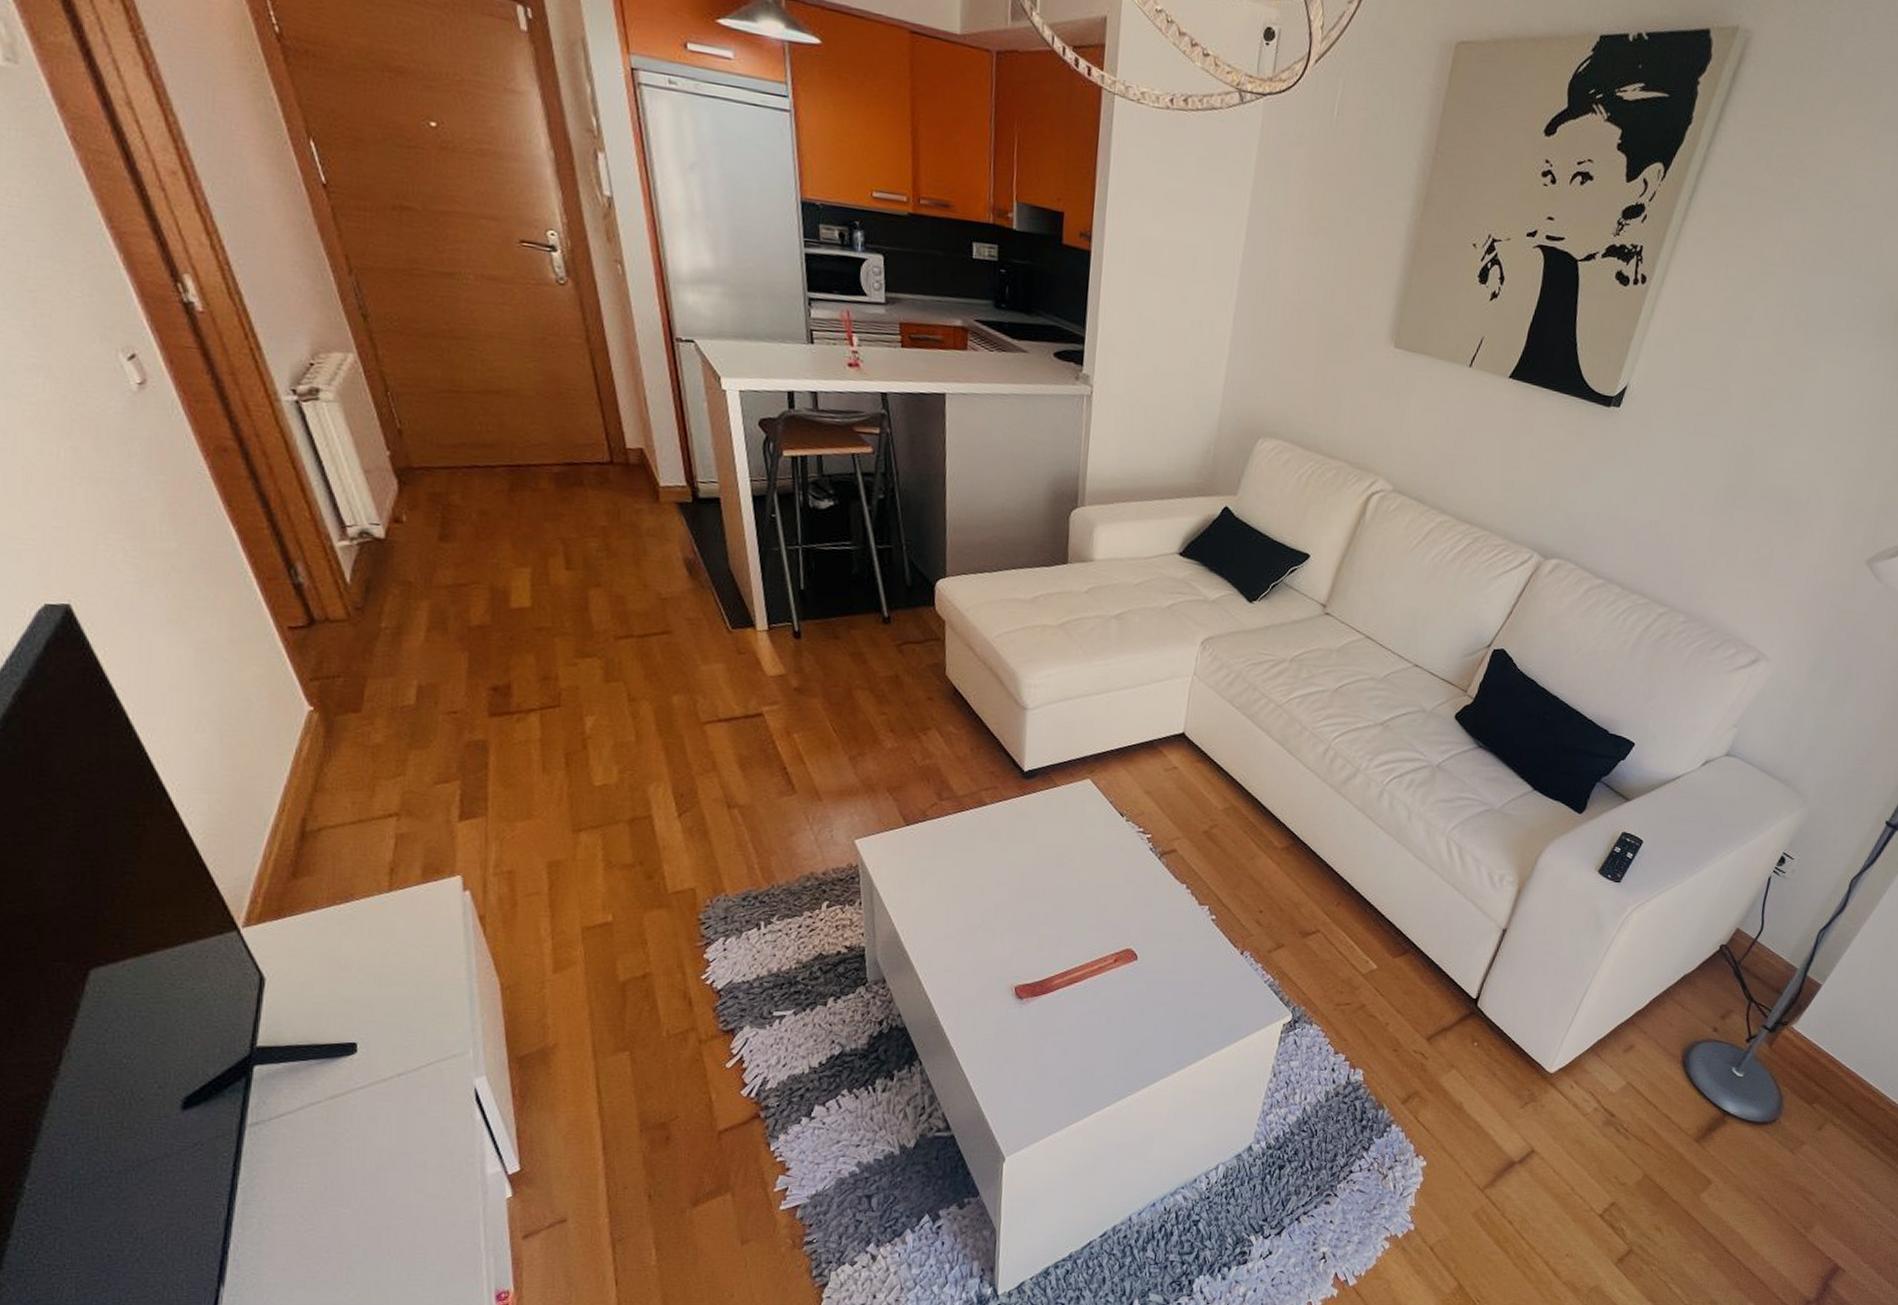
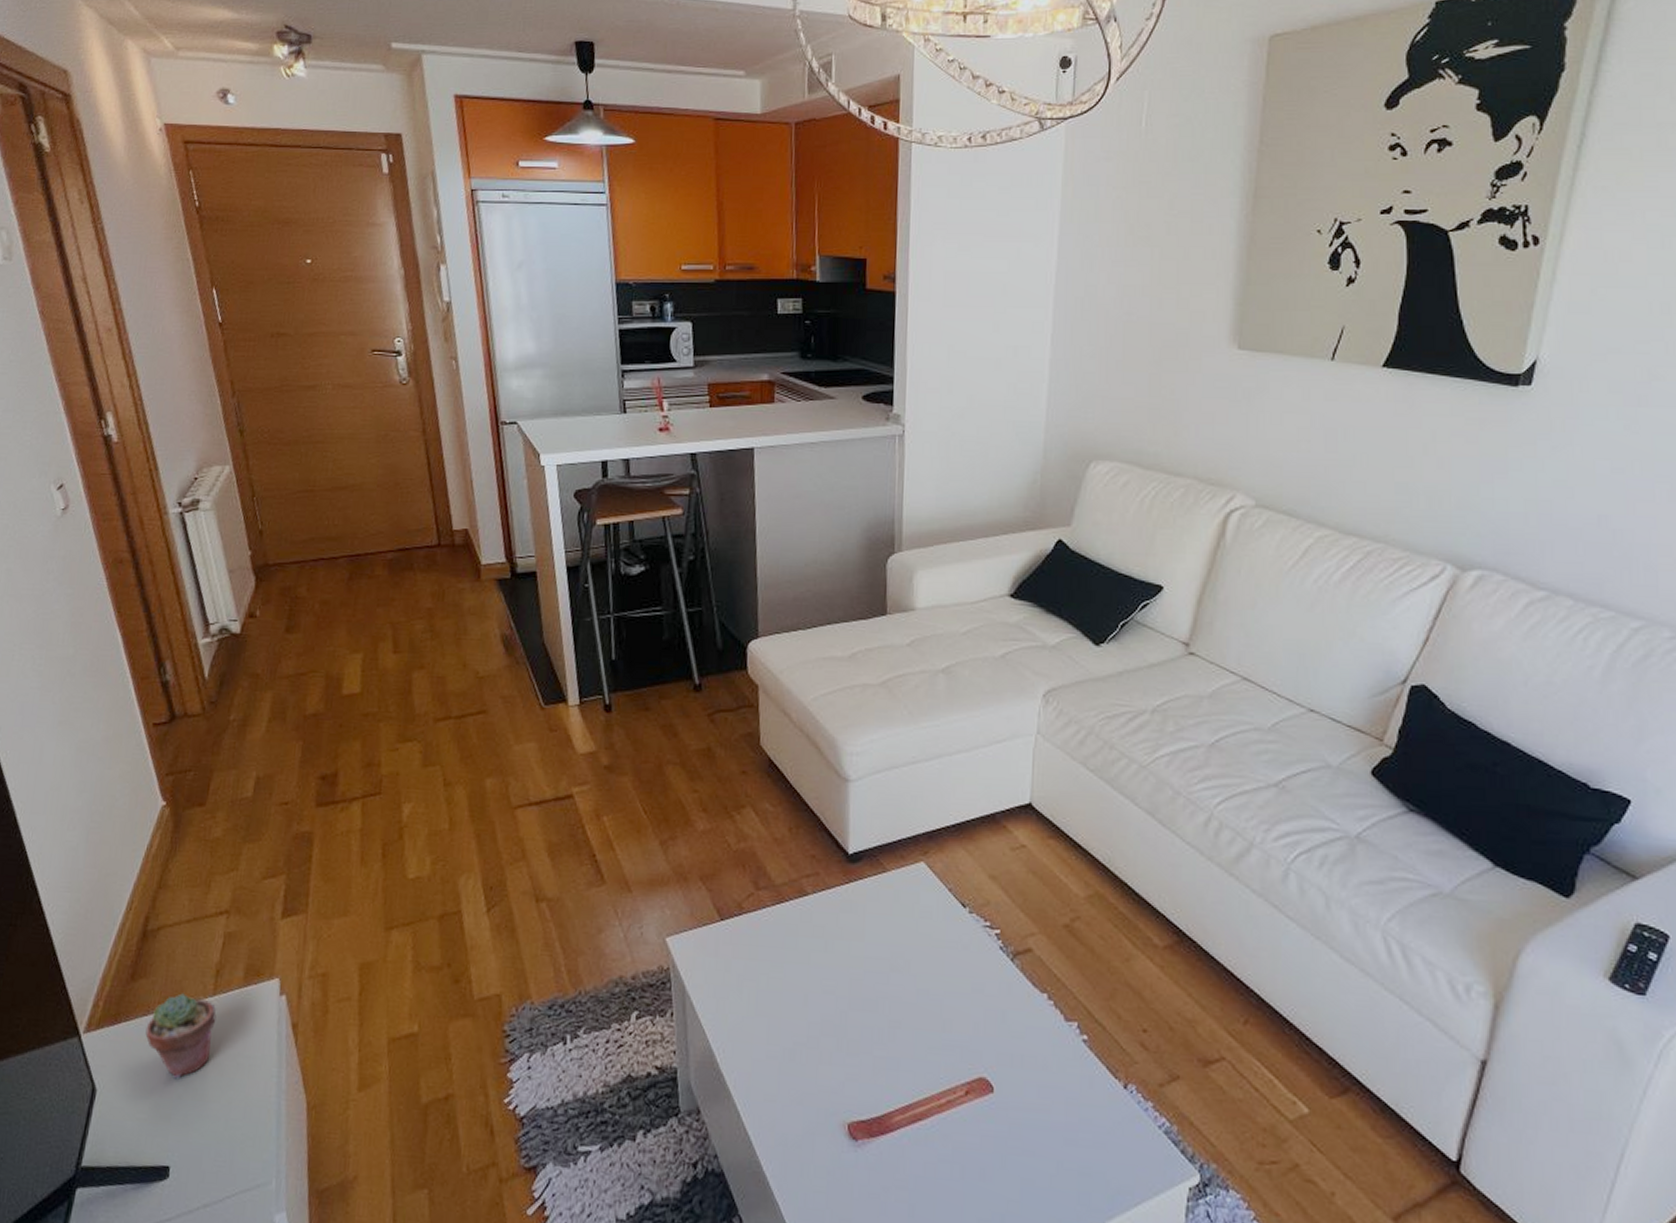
potted succulent: none [315,889,395,967] -> present [145,993,217,1079]

